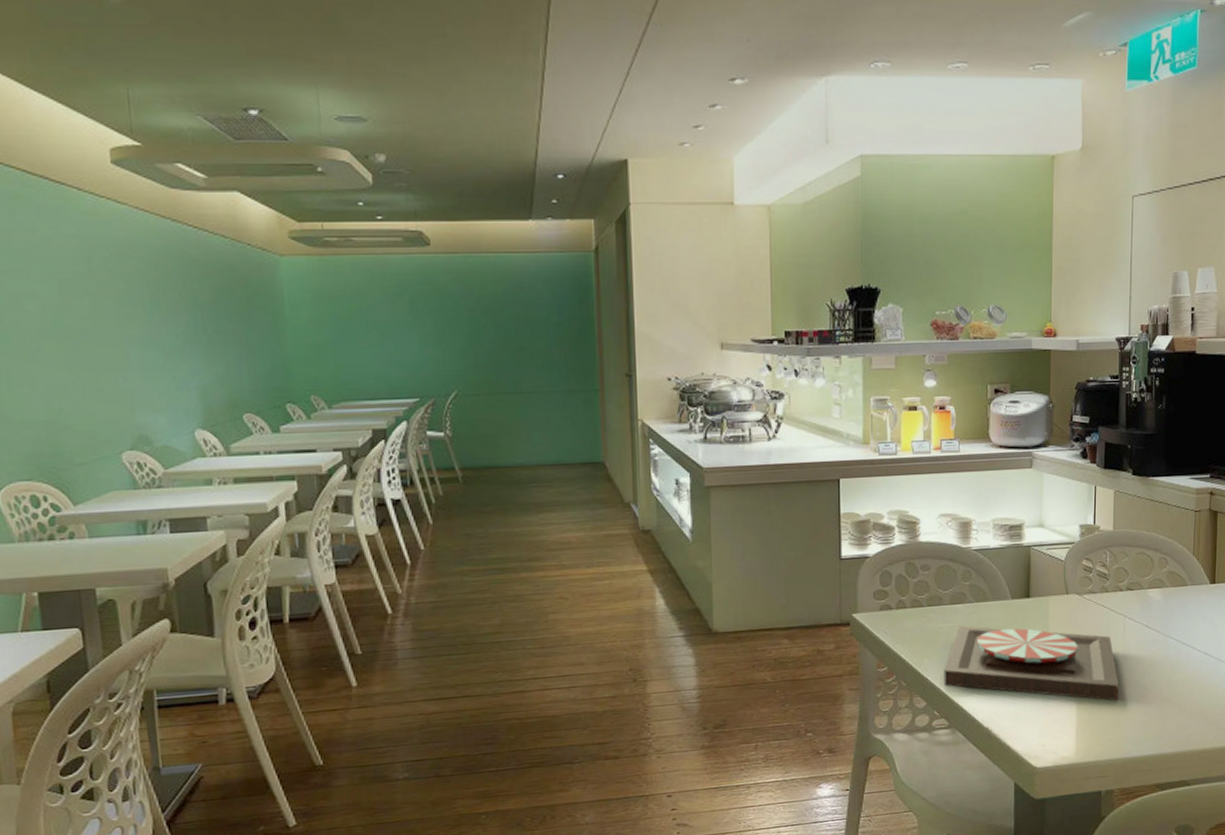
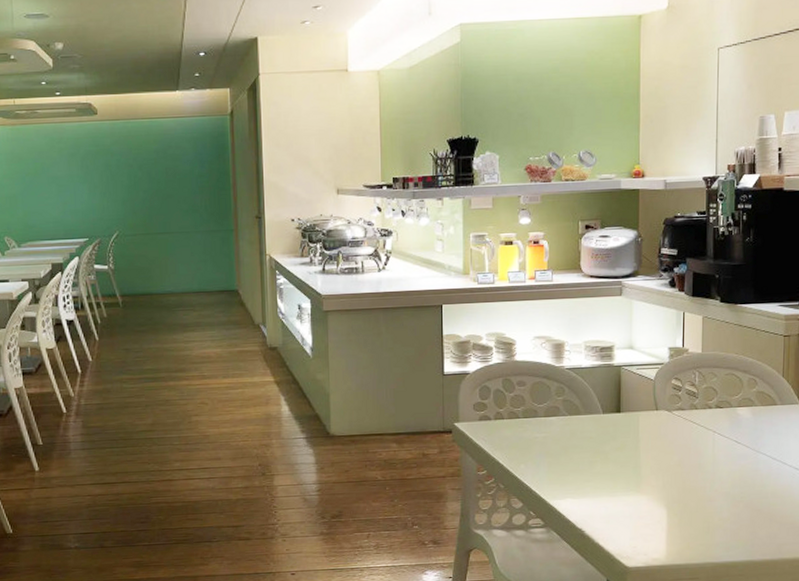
plate: present [944,625,1119,701] -> none [539,436,709,510]

